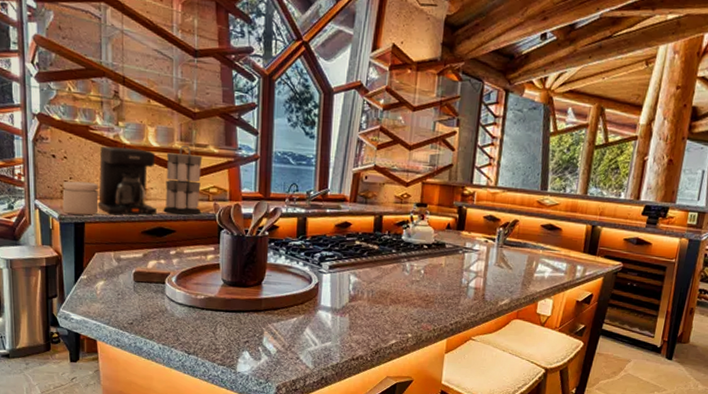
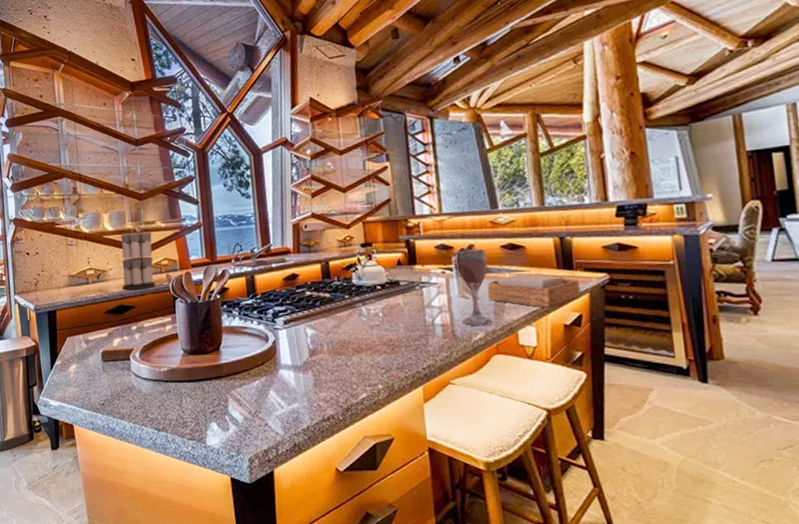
jar: present [62,181,99,216] -> none [36,272,67,304]
coffee maker: present [97,146,157,215] -> none [65,235,117,299]
cup: none [493,223,528,294] -> present [454,248,494,327]
napkin holder: none [520,253,599,286] -> present [487,274,581,308]

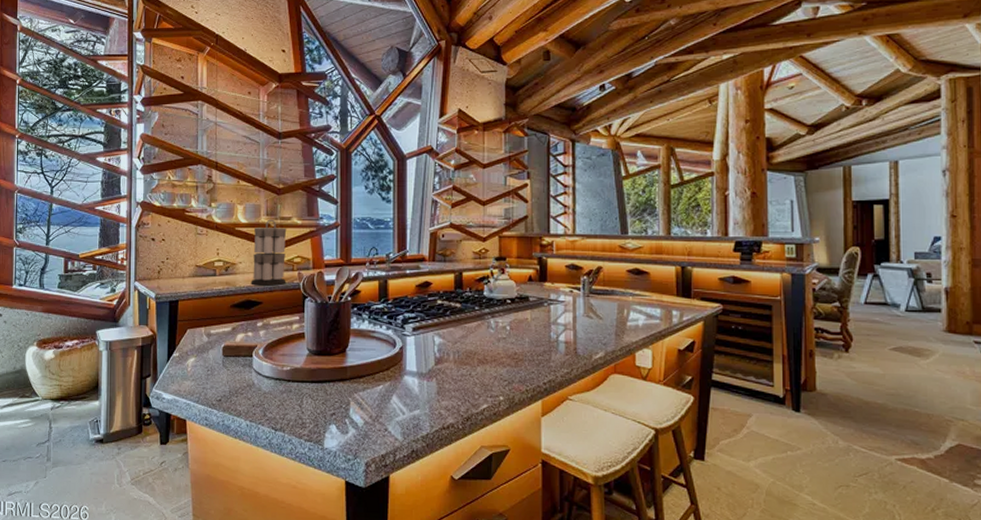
cup: present [454,248,494,327] -> none [583,271,614,346]
napkin holder: present [487,274,581,308] -> none [611,299,696,333]

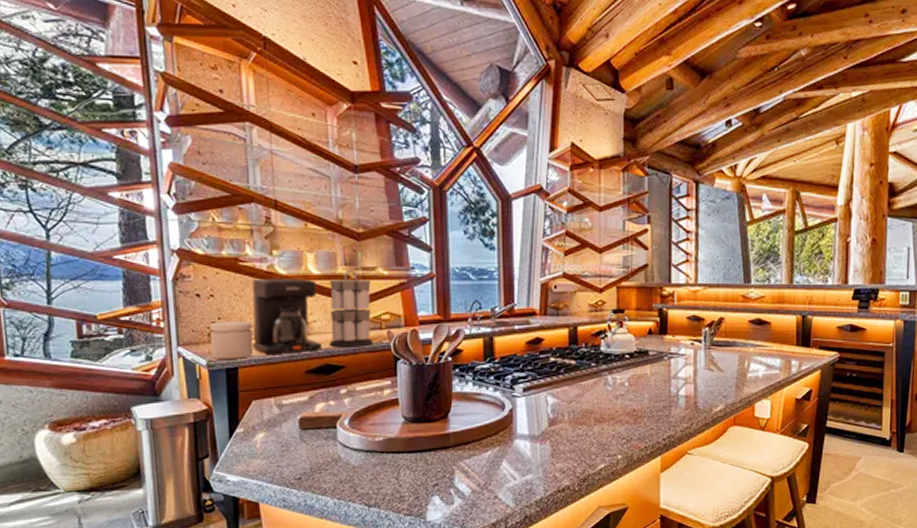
jar: none [159,261,192,293] -> present [210,321,254,359]
coffee maker: none [190,226,245,291] -> present [252,278,322,355]

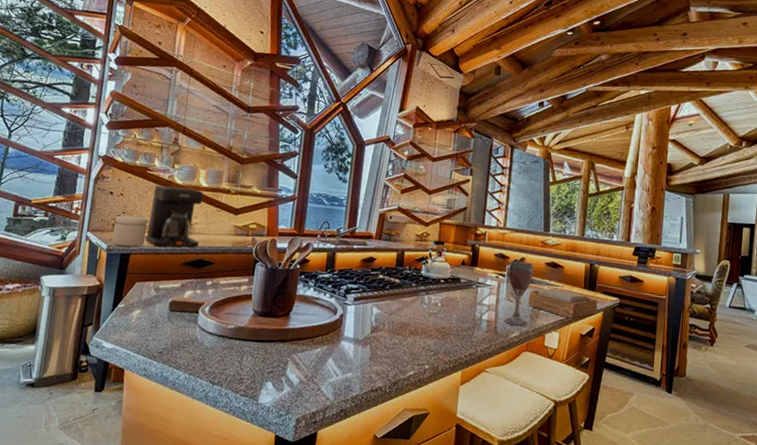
spice rack: present [329,269,374,348] -> none [205,186,246,249]
cup: none [704,322,736,399] -> present [504,260,534,327]
napkin holder: none [732,350,814,383] -> present [528,288,598,319]

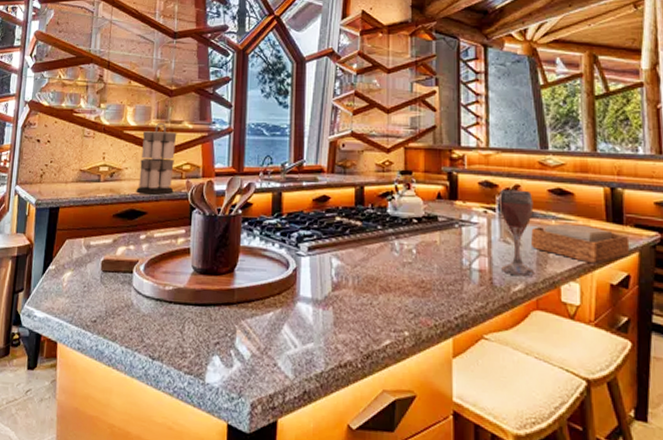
jar: present [111,215,148,247] -> none [40,164,76,200]
coffee maker: present [144,185,204,248] -> none [73,128,132,198]
spice rack: none [205,186,246,249] -> present [136,122,177,195]

